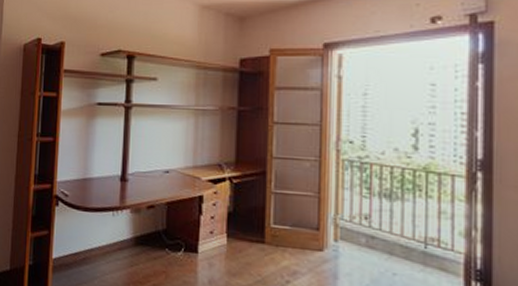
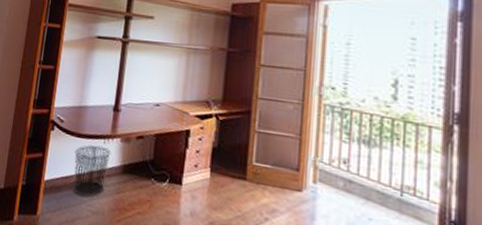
waste bin: none [82,217,121,273] -> present [73,144,111,197]

